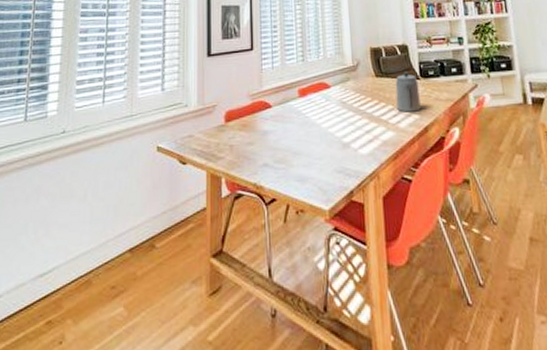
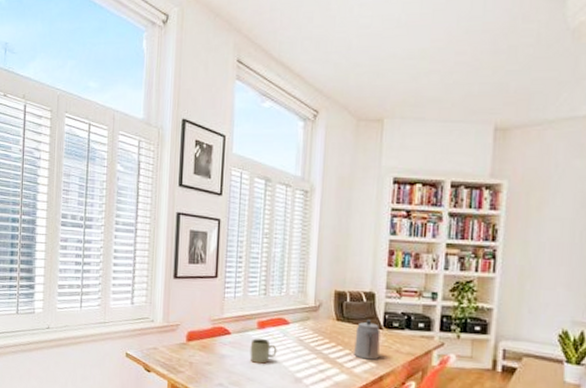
mug: none [293,107,321,134] -> present [250,338,277,364]

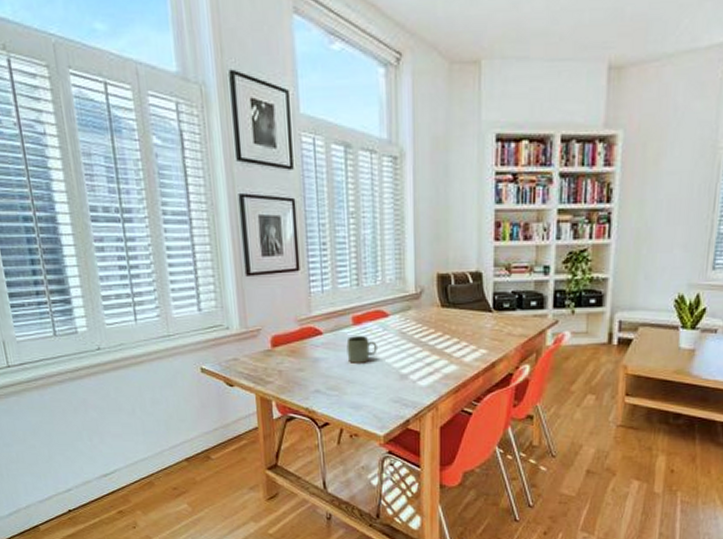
teapot: present [354,320,381,360] -> none [463,303,490,347]

